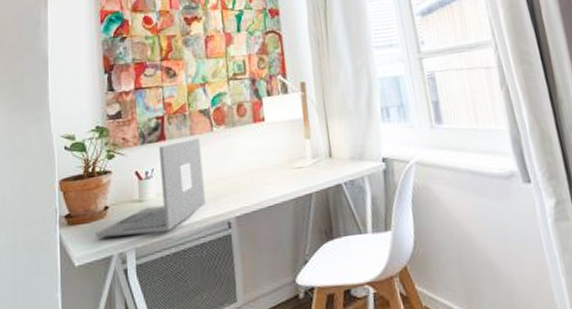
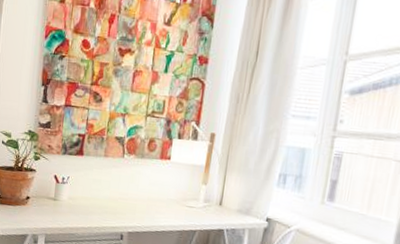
laptop: present [96,137,206,239] -> none [17,159,112,229]

